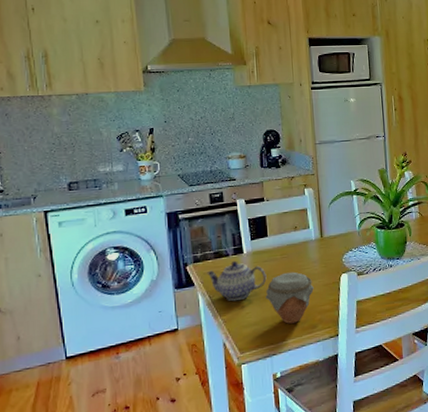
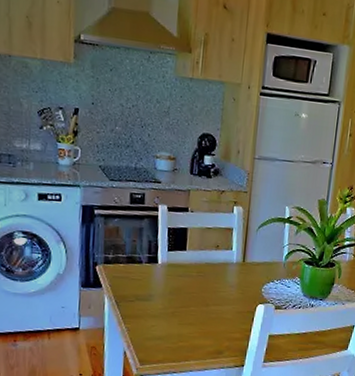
teapot: present [207,260,267,301] -> none [116,269,179,311]
jar: present [265,272,314,324] -> none [174,291,226,345]

